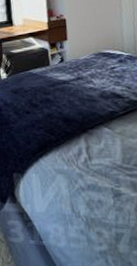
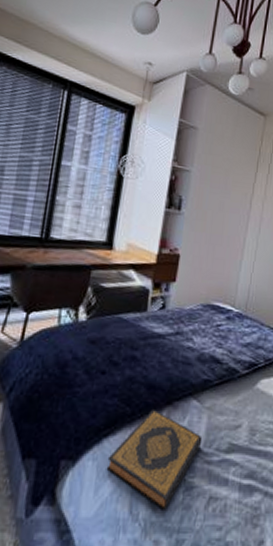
hardback book: none [46,136,121,210] -> present [106,408,203,510]

